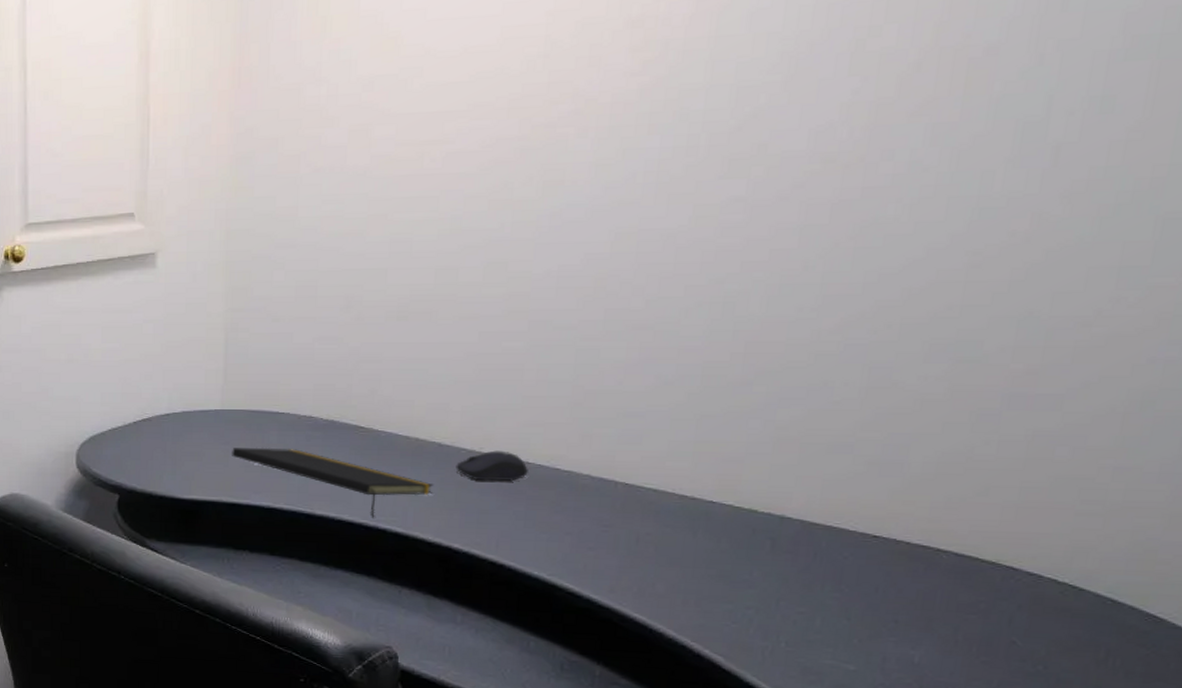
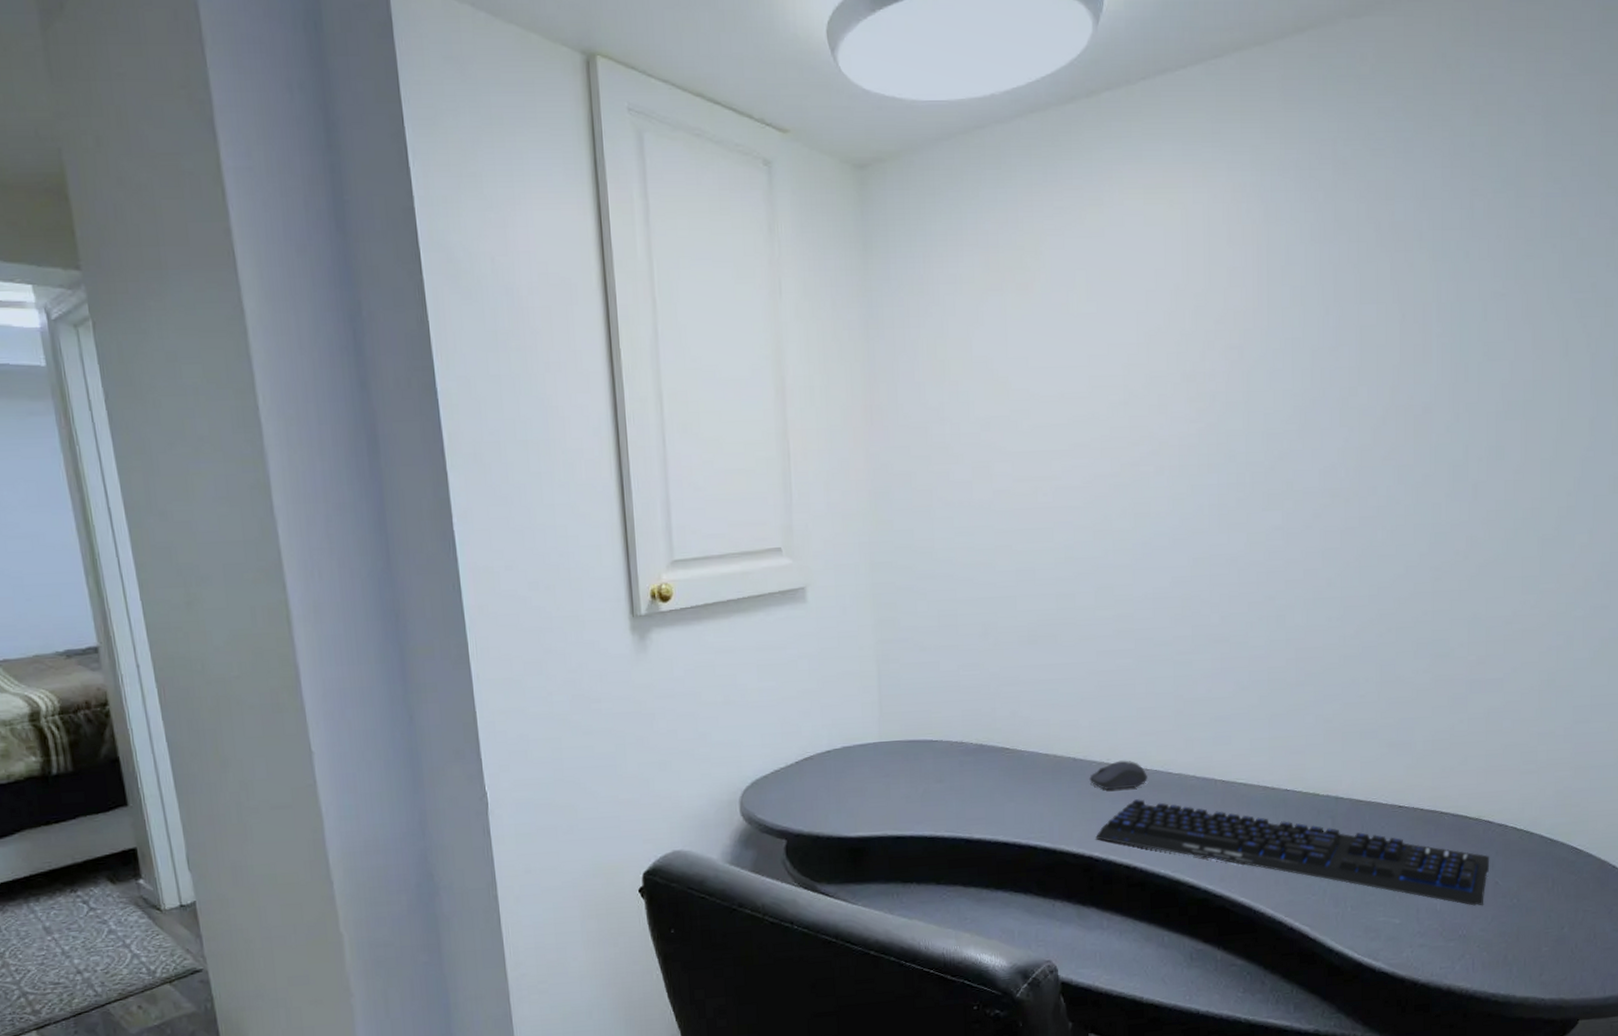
notepad: present [232,447,434,518] -> none [892,775,1073,836]
keyboard: none [457,493,1008,667] -> present [1096,799,1490,906]

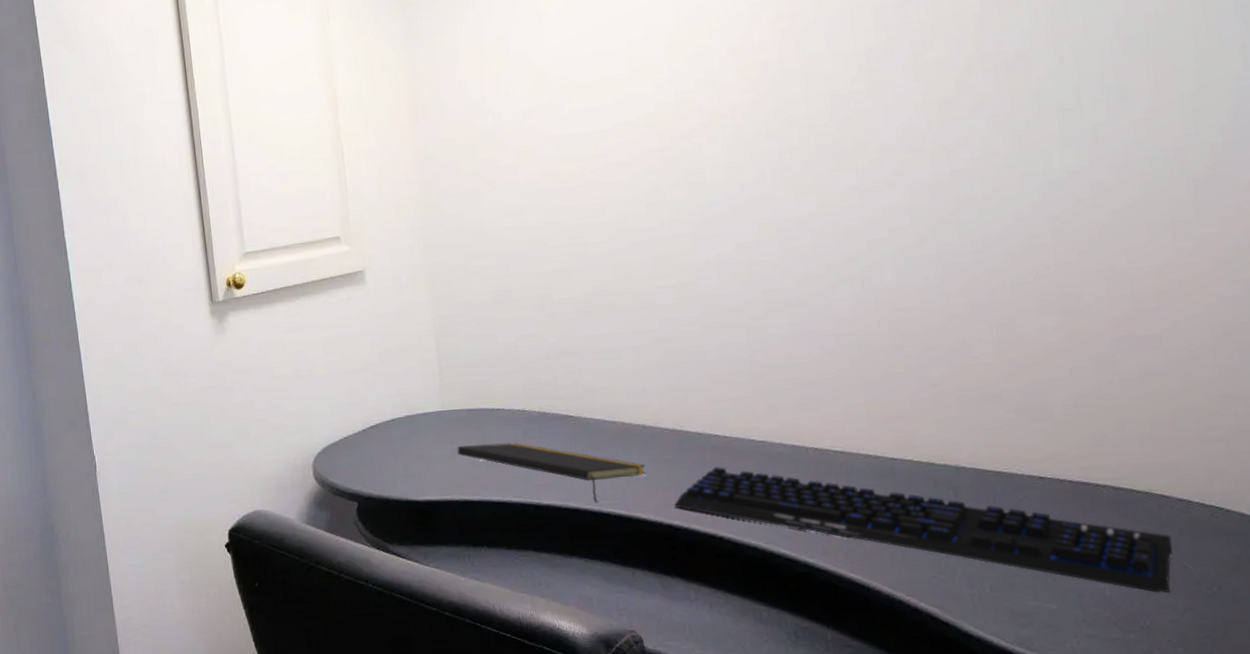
notepad: none [892,775,1073,836] -> present [457,442,647,503]
computer mouse: present [1089,760,1148,790] -> none [662,427,727,458]

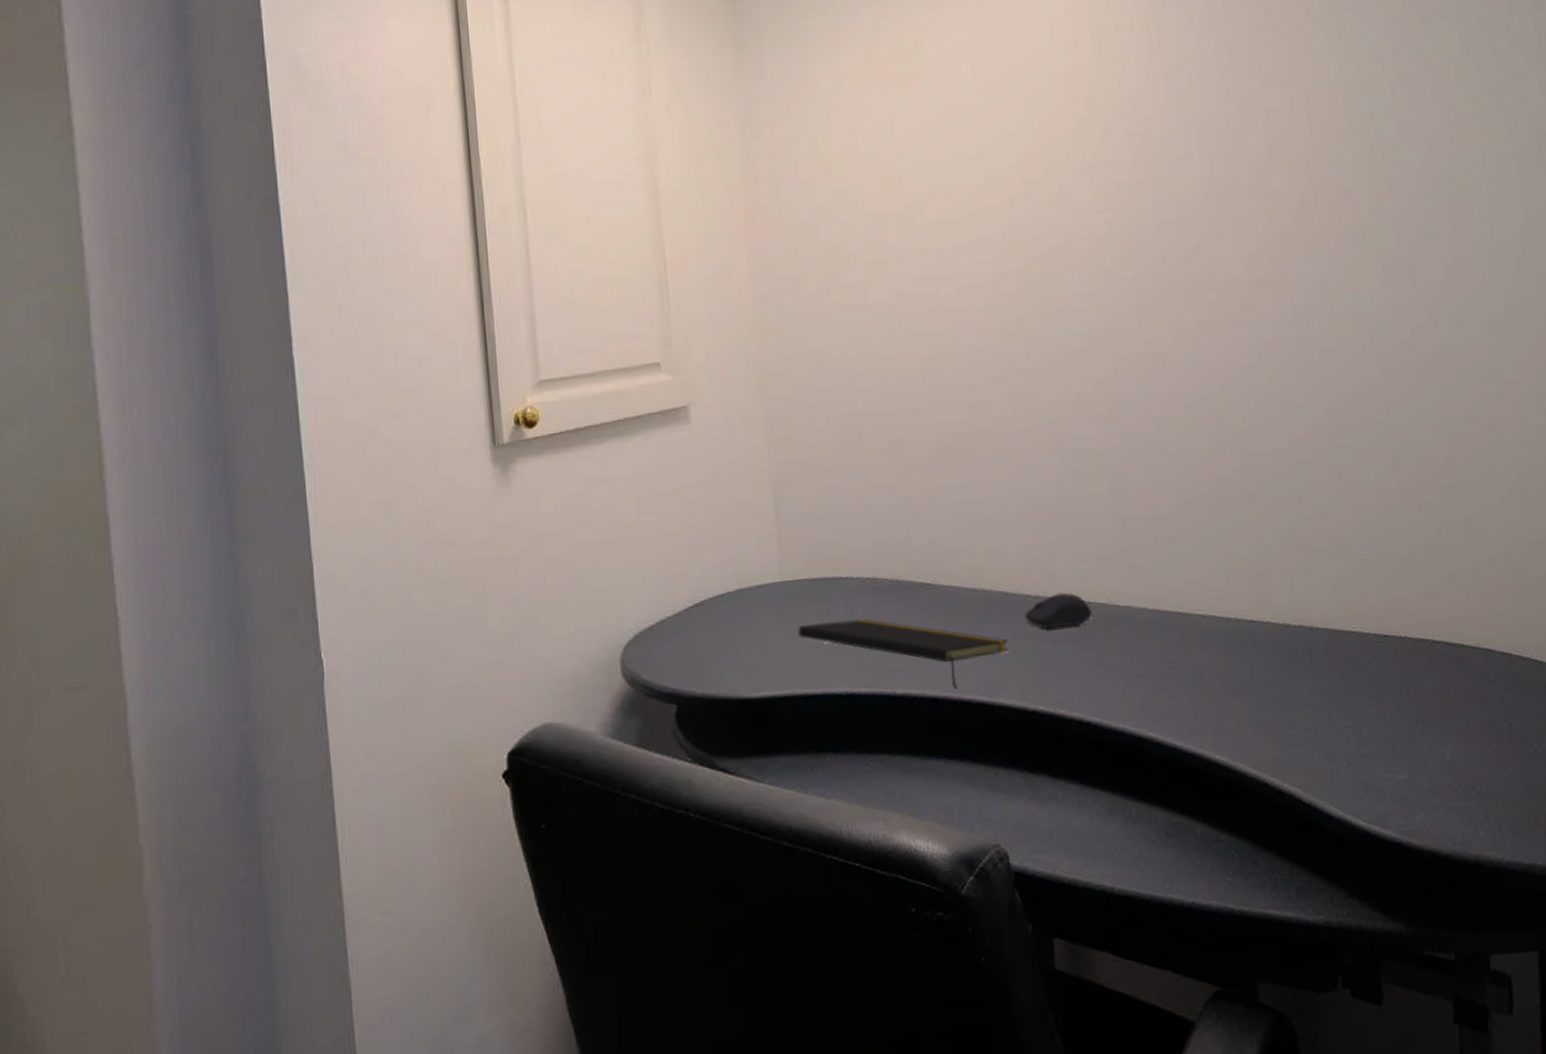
computer mouse: none [662,427,727,458] -> present [1025,592,1092,629]
keyboard: present [674,467,1173,594] -> none [1039,638,1501,754]

